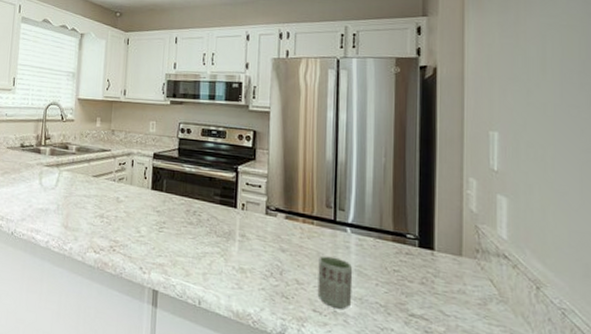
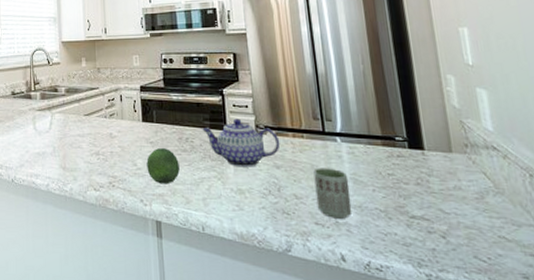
fruit: none [150,217,184,255] -> present [146,147,180,185]
teapot: none [211,197,289,248] -> present [202,119,280,168]

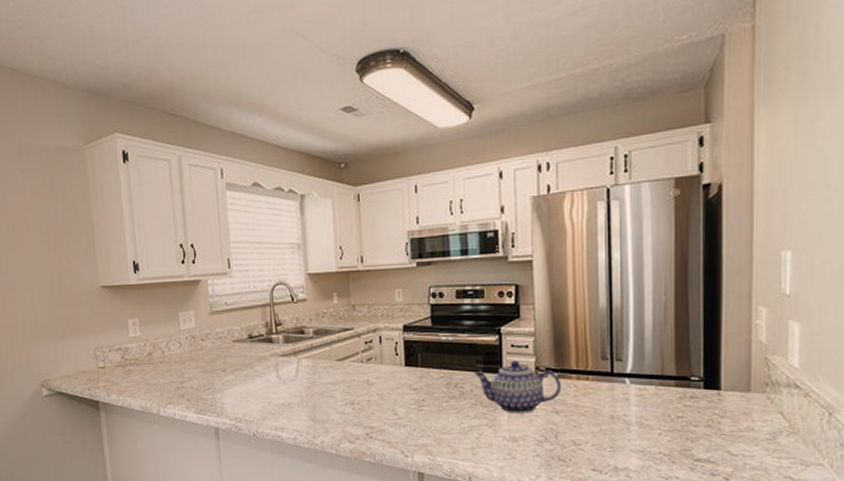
fruit: present [146,147,180,185] -> none [409,394,446,434]
cup: present [313,167,352,219] -> none [596,412,634,464]

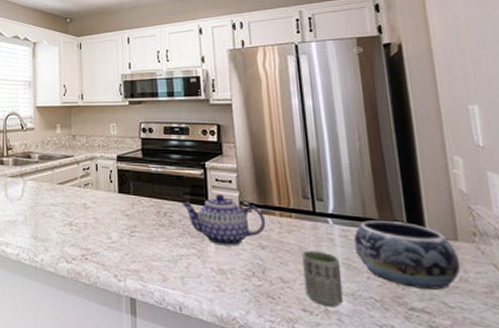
cup: none [596,412,634,464] -> present [302,250,344,307]
decorative bowl: none [649,377,749,440] -> present [353,220,461,290]

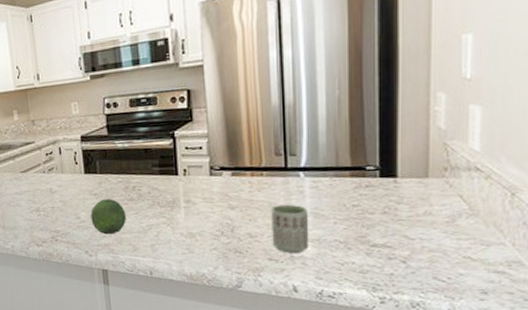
fruit: none [122,221,157,260] -> present [90,198,126,235]
teapot: present [182,194,266,247] -> none [150,161,237,212]
decorative bowl: present [353,220,461,290] -> none [323,166,427,227]

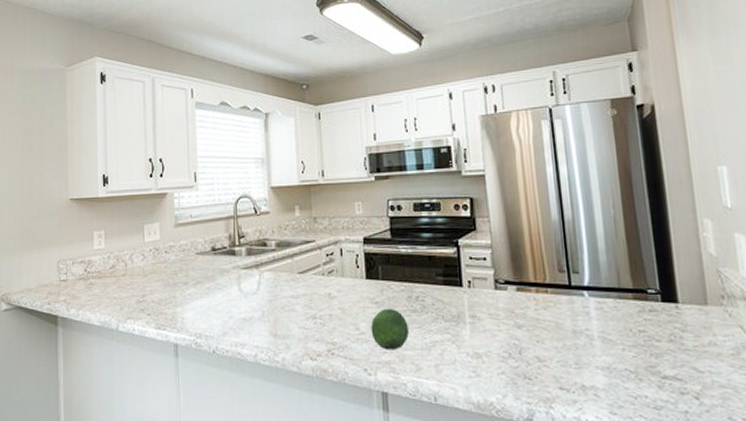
cup: present [271,204,309,253] -> none [558,326,600,382]

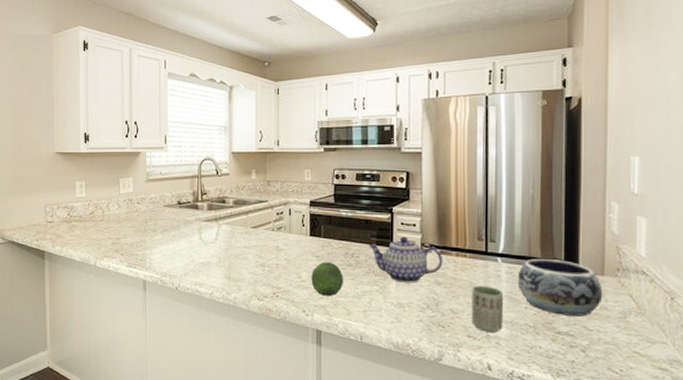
teapot: none [434,273,522,328] -> present [368,236,443,283]
cup: none [558,326,600,382] -> present [471,285,504,333]
decorative bowl: none [608,290,710,356] -> present [517,259,603,317]

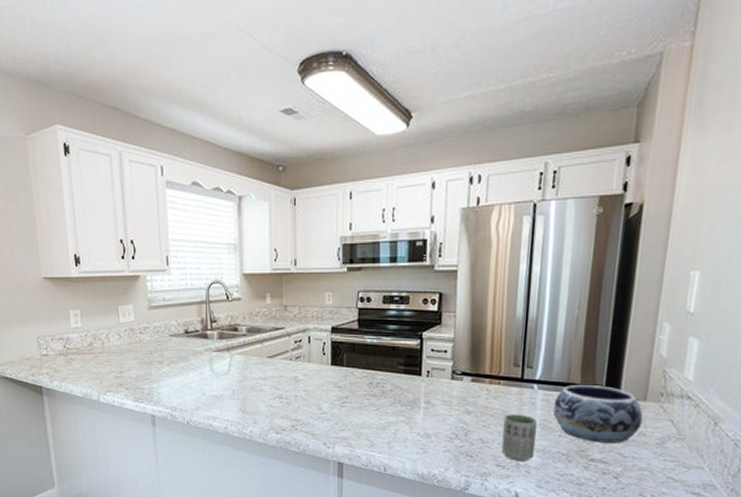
fruit: present [311,261,343,297] -> none [332,392,367,428]
teapot: present [368,236,443,283] -> none [395,364,475,413]

